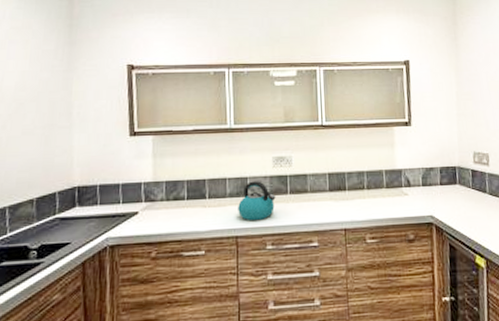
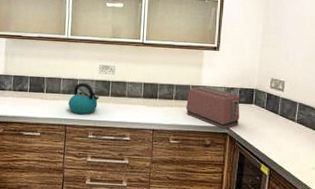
toaster: none [381,169,445,217] -> present [186,86,240,128]

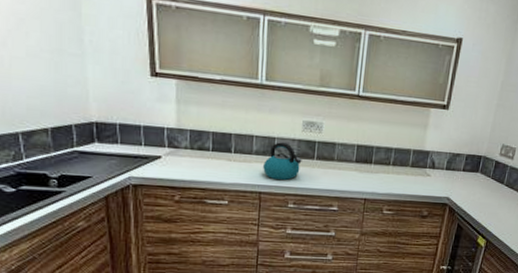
toaster: present [186,86,240,128] -> none [404,150,465,198]

